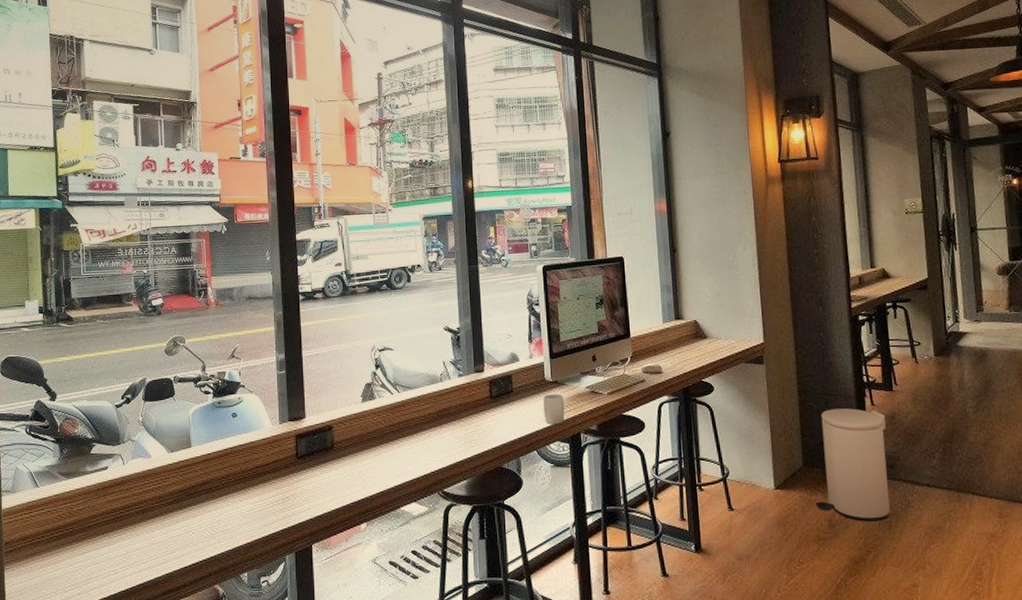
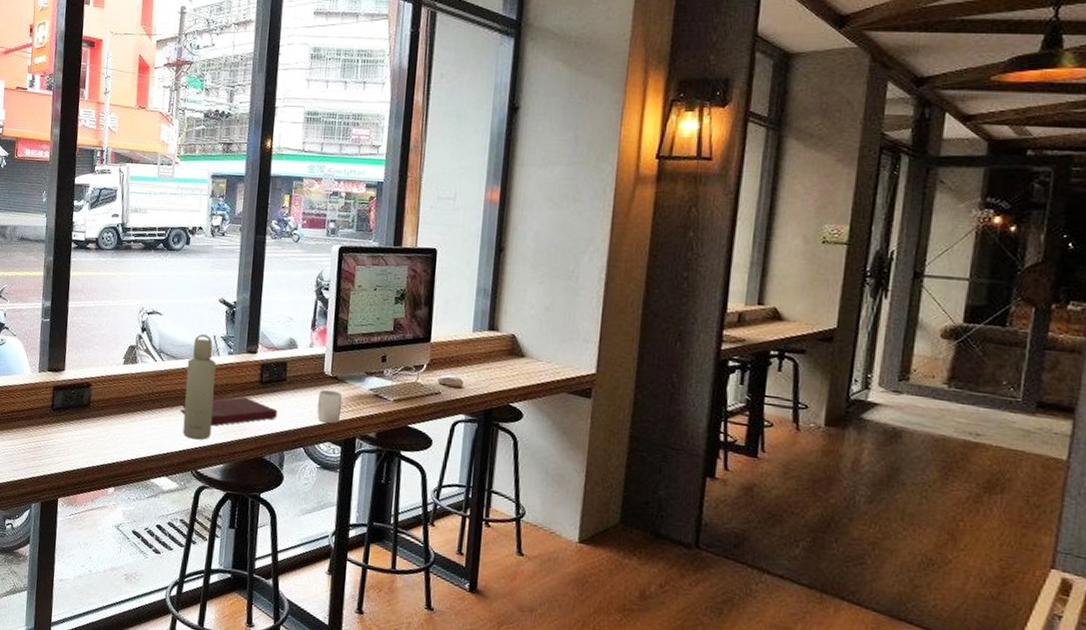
book: none [421,413,509,446] -> present [180,396,278,426]
bottle: none [422,362,452,462] -> present [182,334,216,440]
pedal bin: present [815,408,890,522] -> none [626,464,741,605]

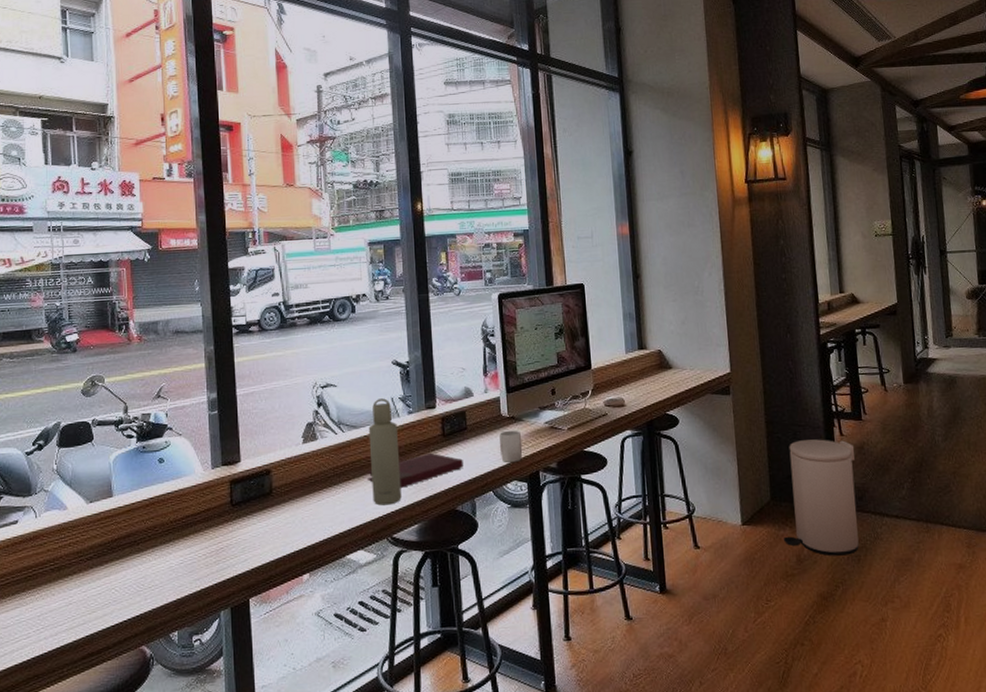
pedal bin: none [626,464,741,605] -> present [783,439,859,556]

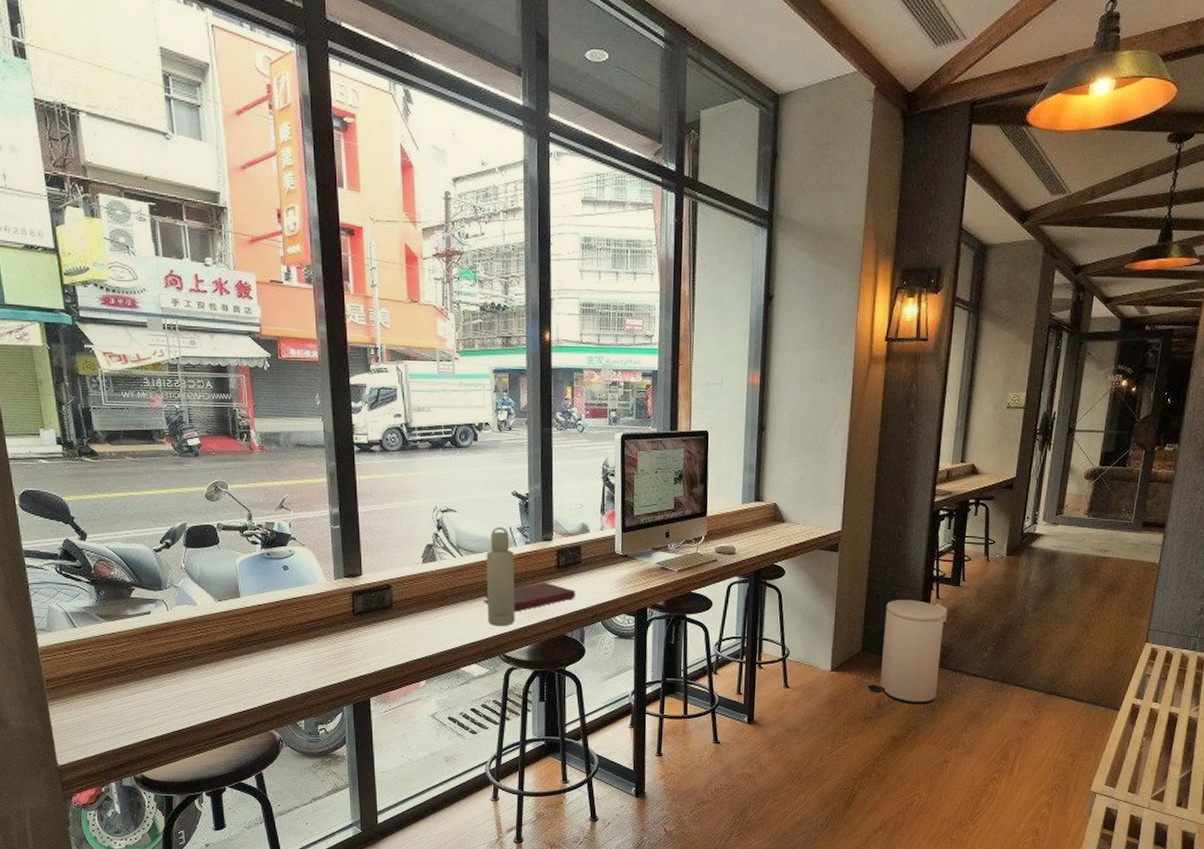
mug: present [500,430,523,462] -> none [612,567,633,597]

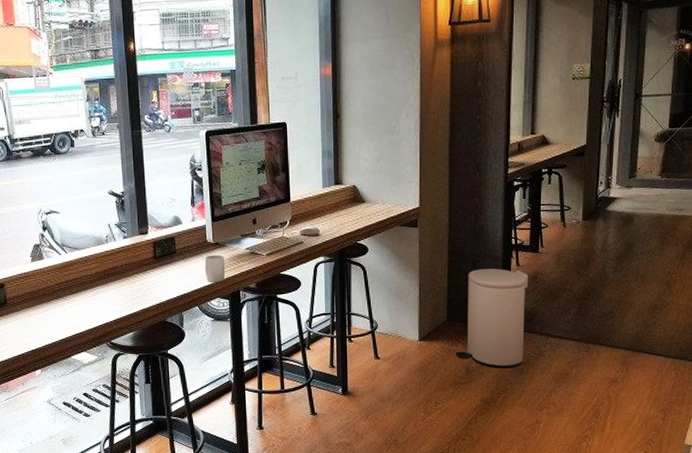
book: present [484,582,575,612] -> none [88,272,173,302]
bottle: present [486,527,515,626] -> none [88,224,119,316]
mug: none [612,567,633,597] -> present [205,254,226,282]

